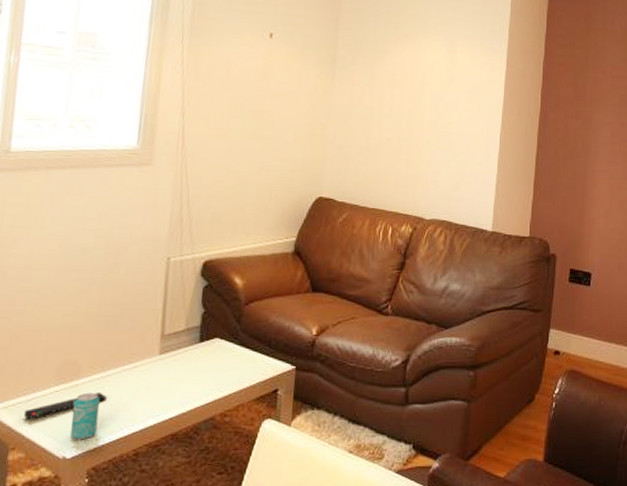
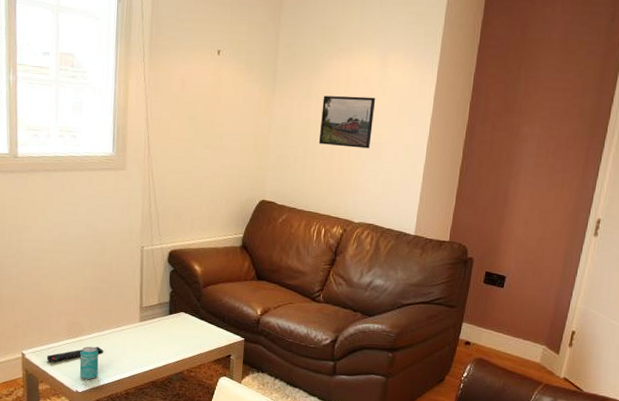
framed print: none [383,82,445,138] -> present [318,95,376,149]

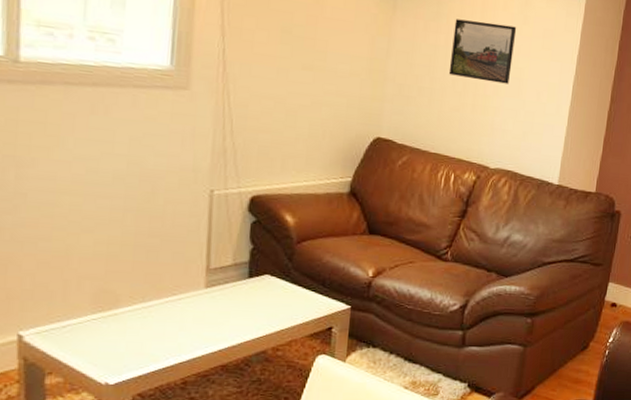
remote control: present [46,347,103,362] -> none [58,322,150,345]
beverage can: present [79,346,99,380] -> none [112,322,143,368]

